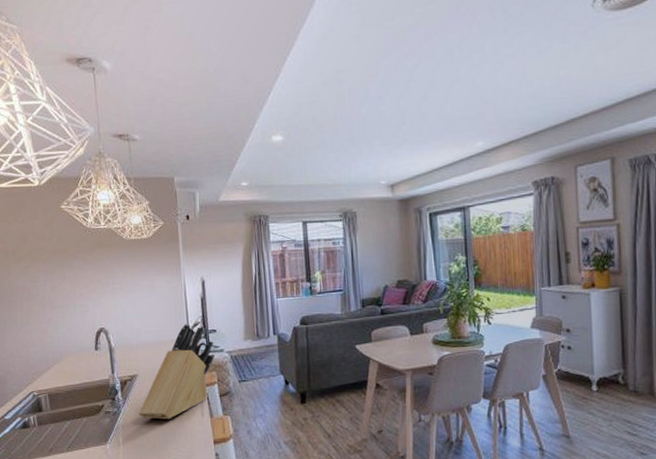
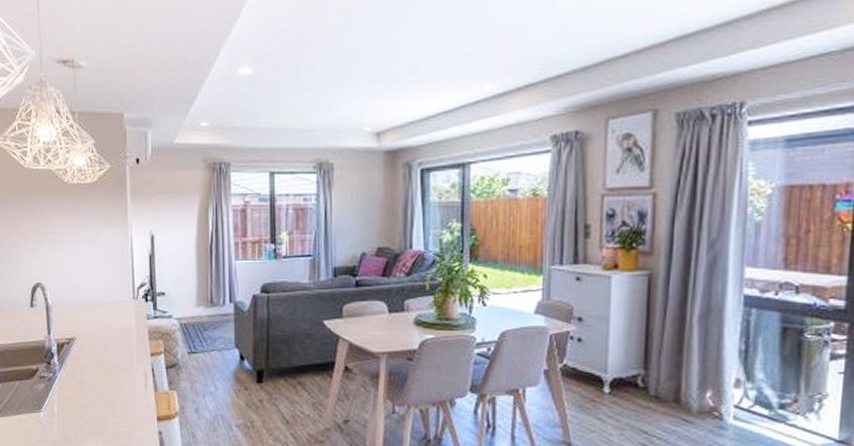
knife block: present [138,324,214,420] -> none [76,284,162,390]

